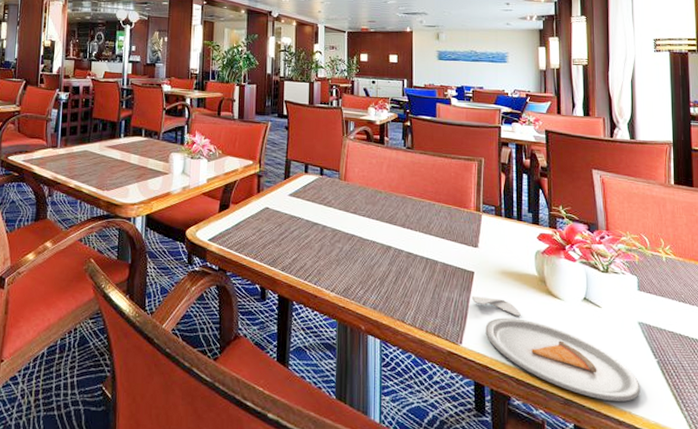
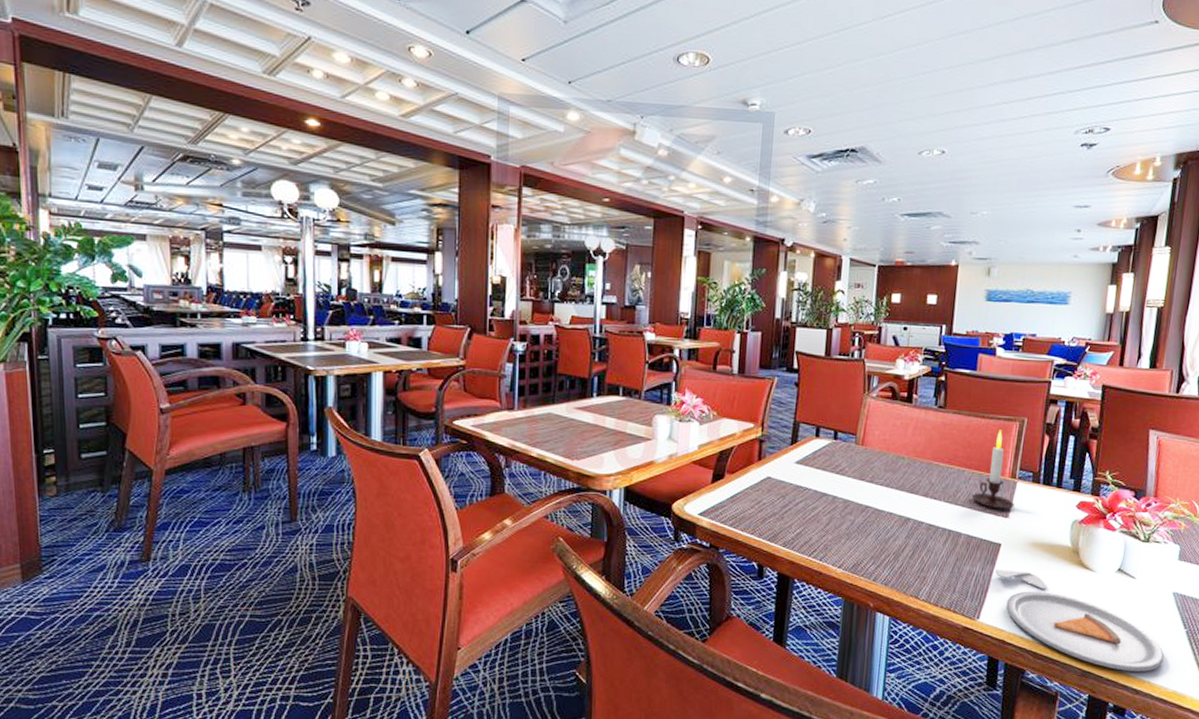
candle: none [443,168,482,240] -> present [971,430,1014,510]

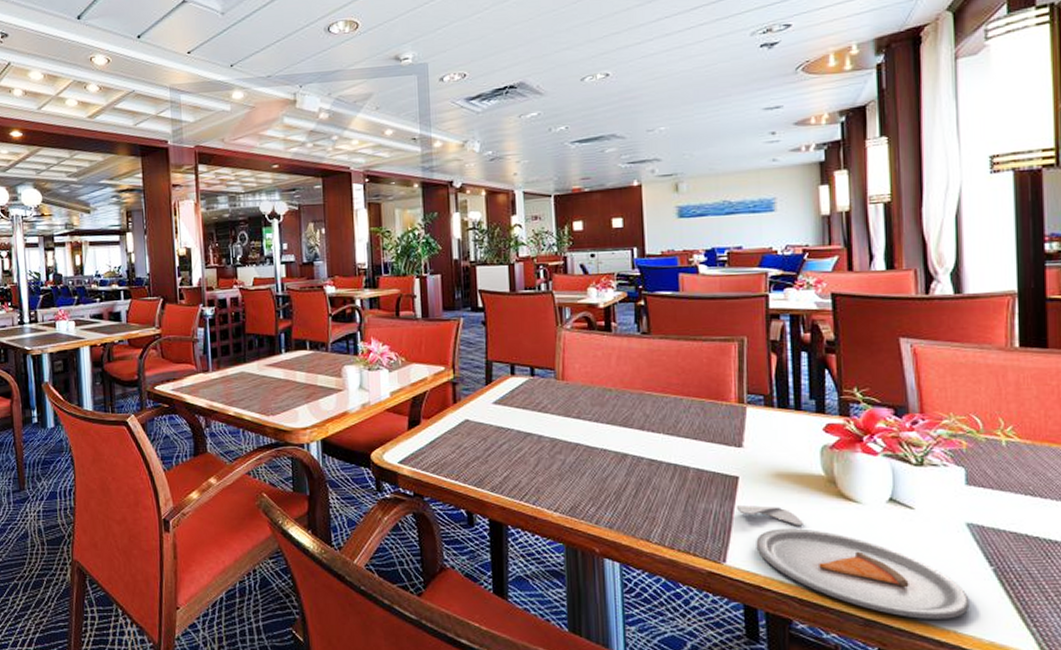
candle: present [971,430,1014,510] -> none [695,352,747,439]

